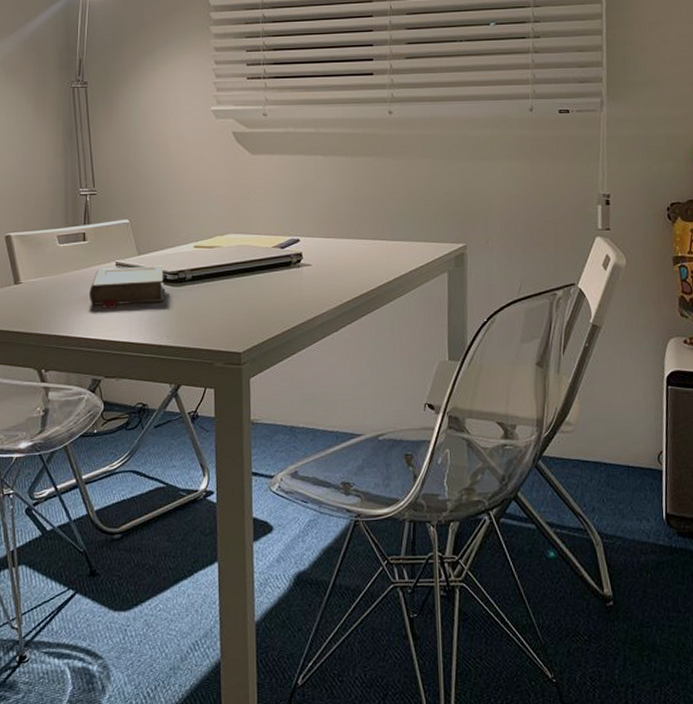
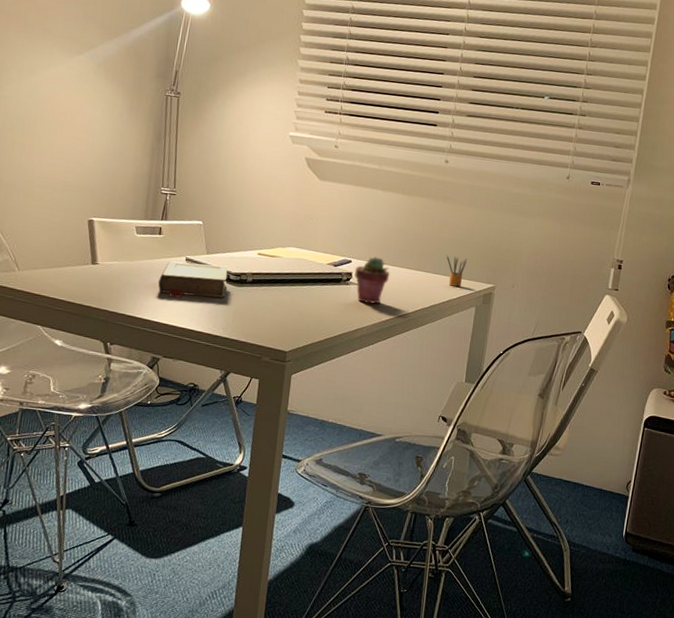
potted succulent: none [304,231,345,285] -> present [354,257,390,304]
pencil box: none [406,217,430,252] -> present [446,255,467,287]

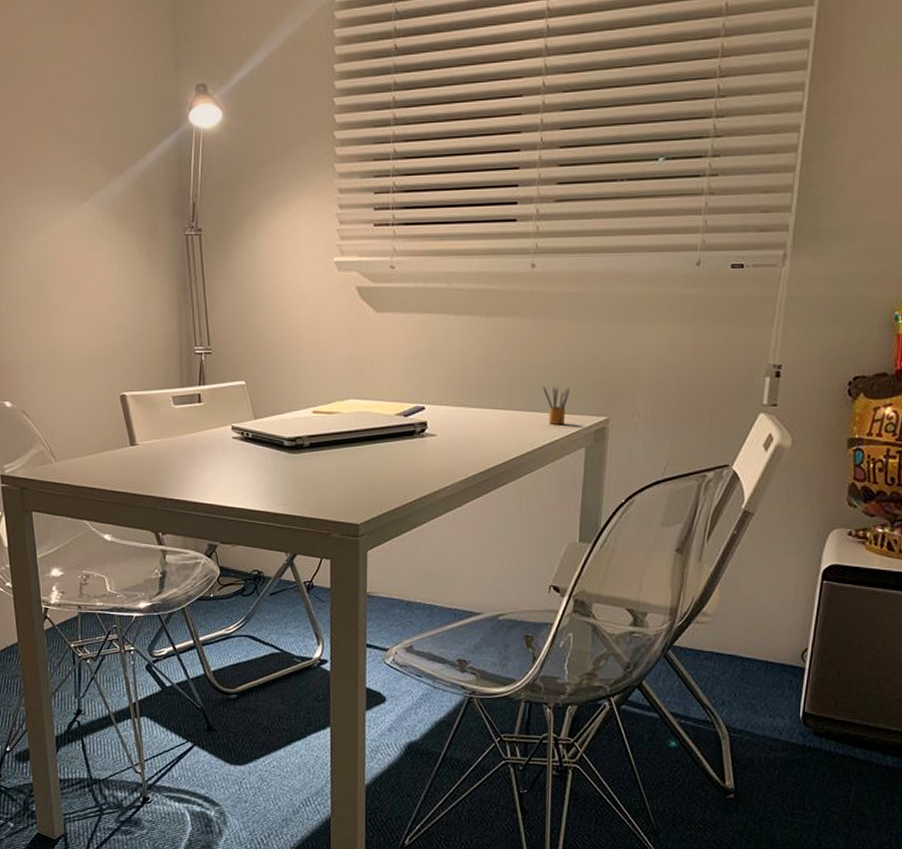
book: present [158,261,228,298] -> none [205,430,281,474]
potted succulent: present [354,257,390,304] -> none [429,399,474,457]

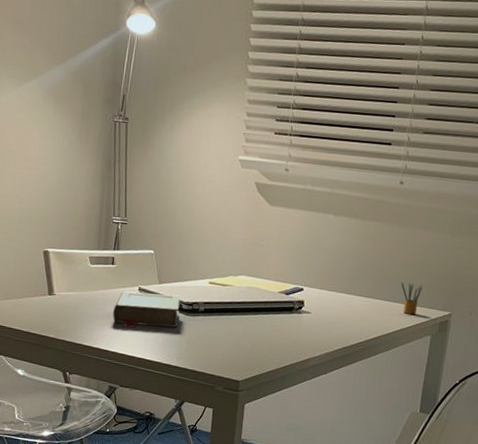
book: none [205,430,281,474] -> present [113,291,180,328]

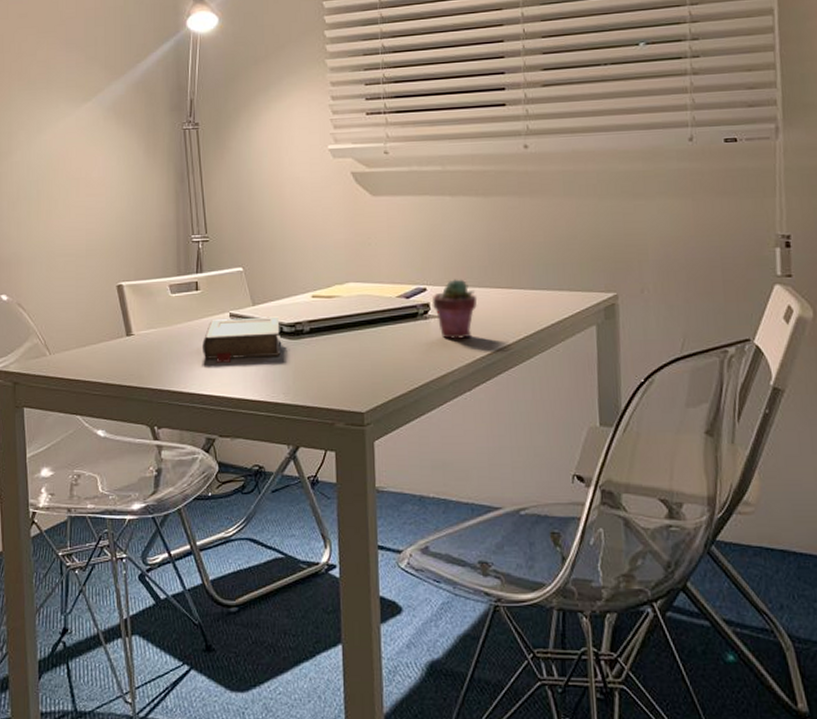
potted succulent: none [306,284,343,333] -> present [431,279,478,339]
pencil box: present [401,281,423,315] -> none [546,263,574,302]

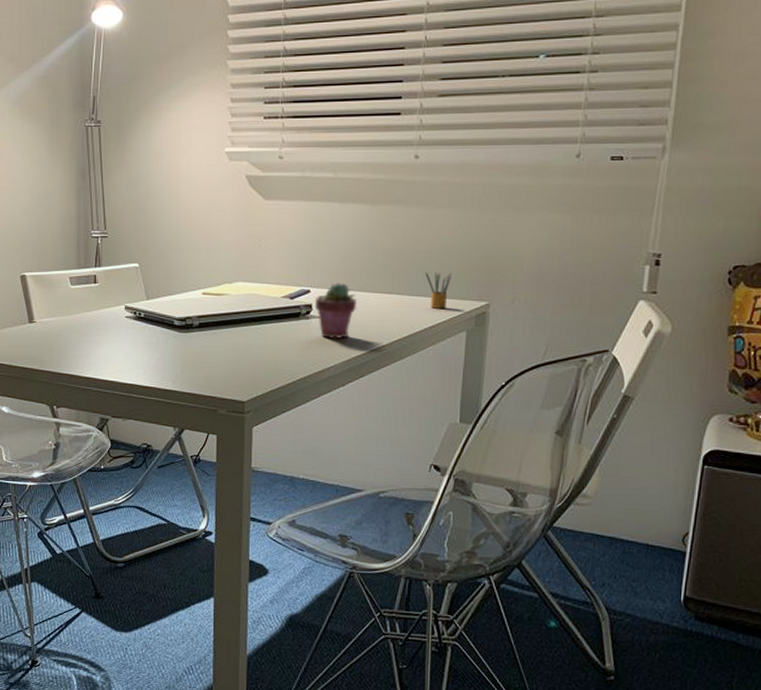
book: present [203,316,281,363] -> none [99,310,172,351]
pencil box: none [546,263,574,302] -> present [425,271,451,308]

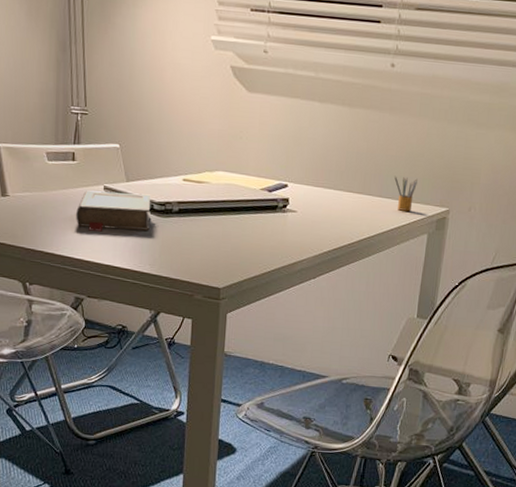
book: none [99,310,172,351] -> present [76,190,151,232]
potted succulent: present [314,283,358,338] -> none [291,179,331,233]

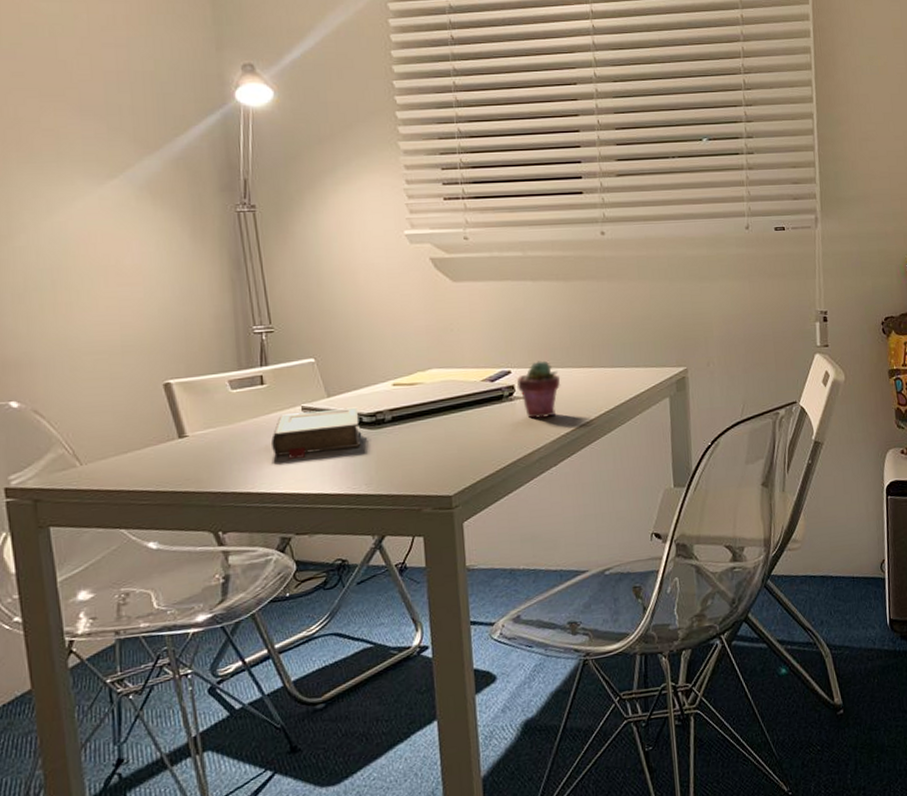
potted succulent: none [291,179,331,233] -> present [516,360,561,419]
pencil box: present [394,175,418,212] -> none [624,342,649,378]

